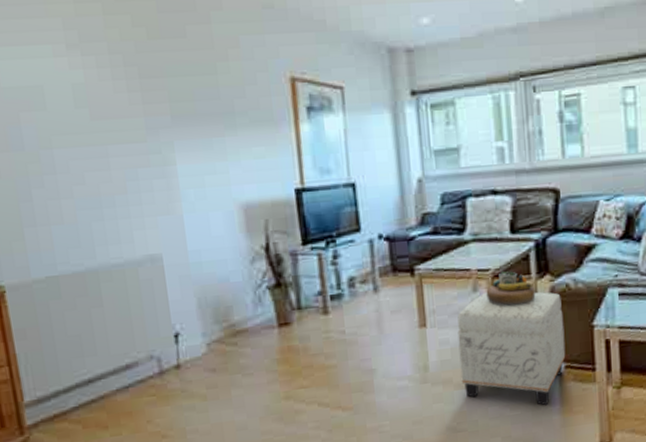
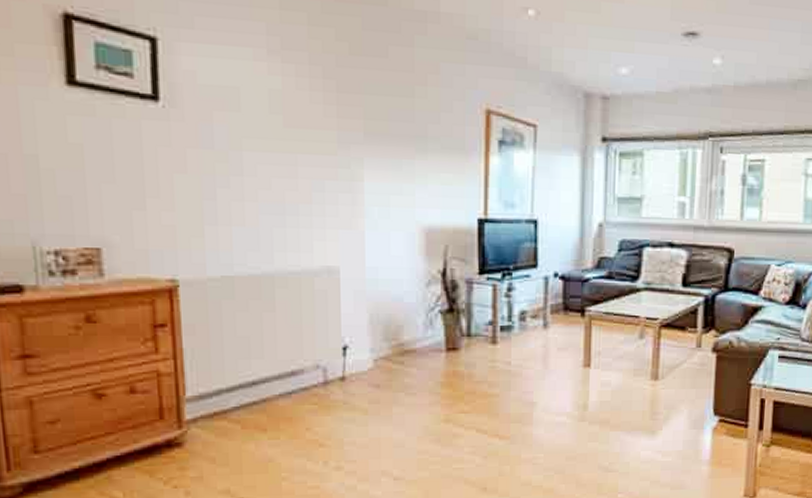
ottoman: present [457,292,566,406] -> none [618,340,724,456]
decorative bowl: present [486,270,536,306] -> none [652,321,699,357]

